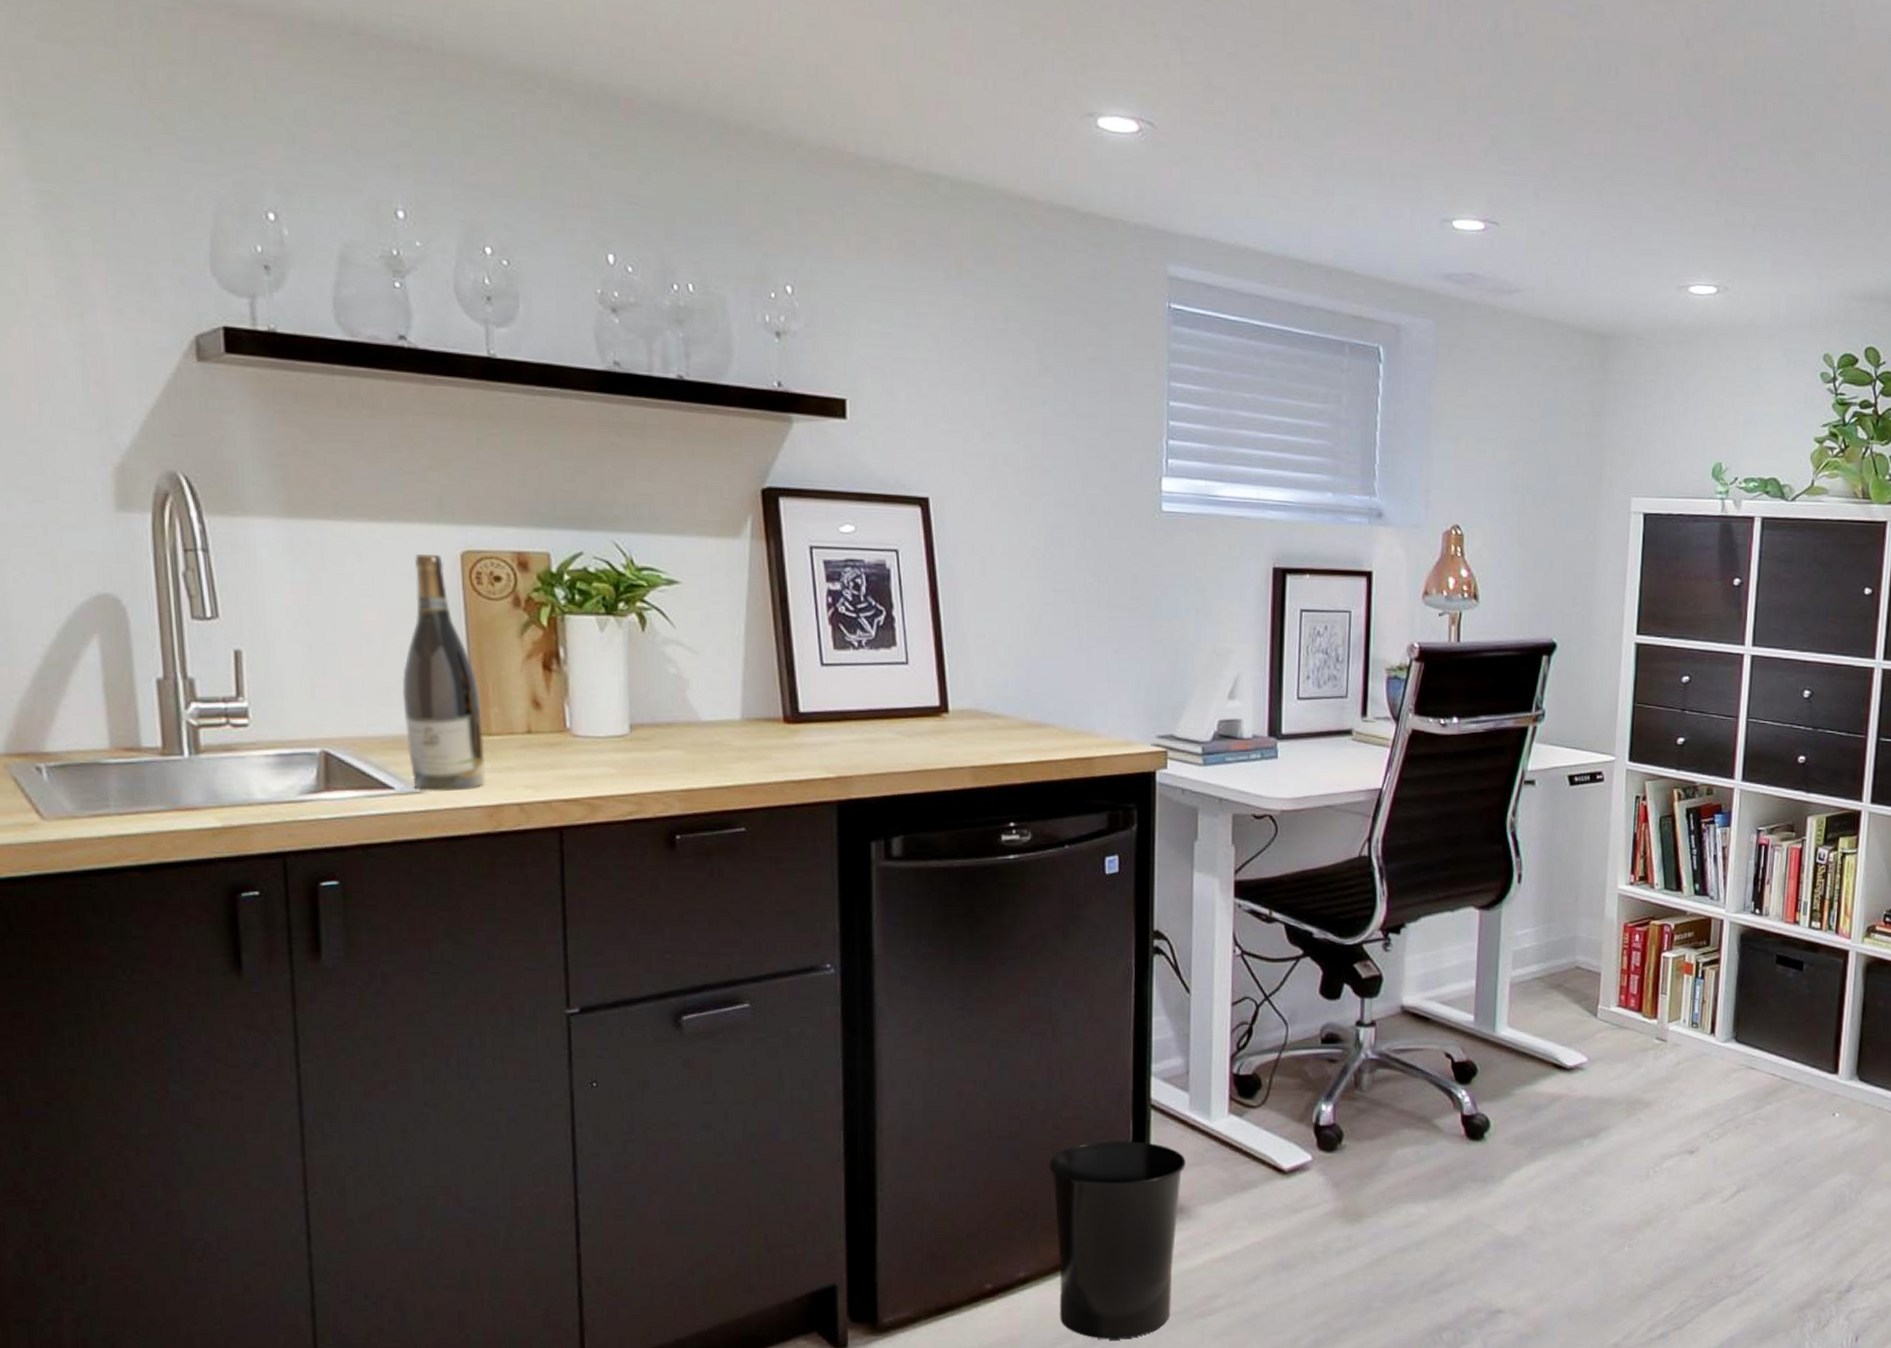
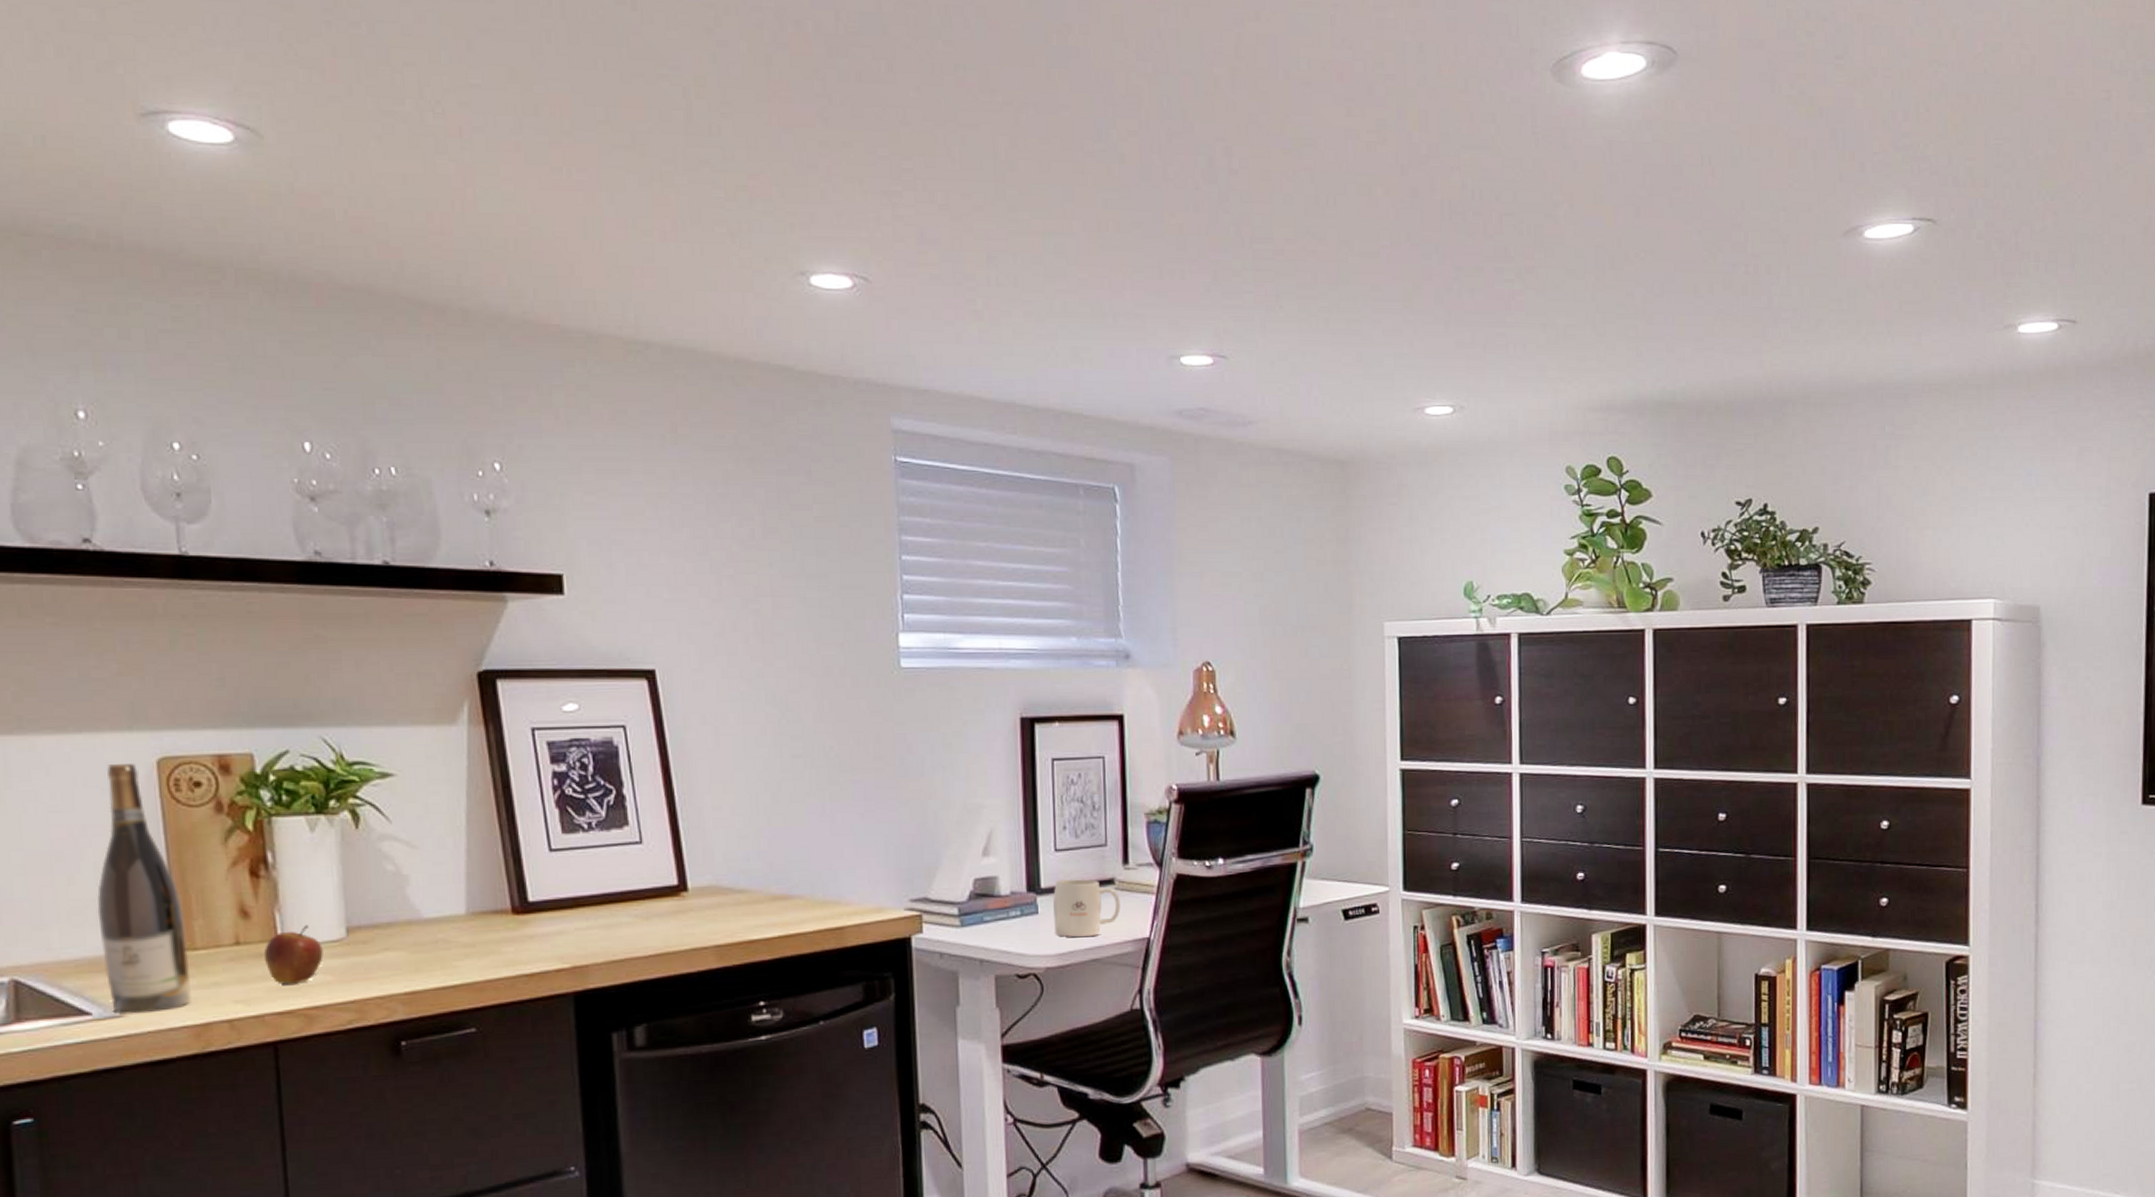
fruit: none [553,718,608,774] -> present [263,924,323,984]
mug: none [1292,727,1357,784] -> present [1053,879,1121,938]

